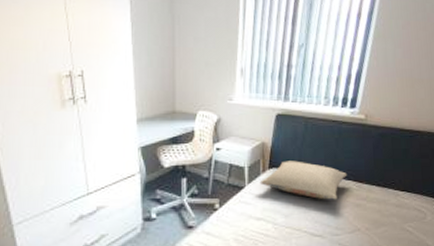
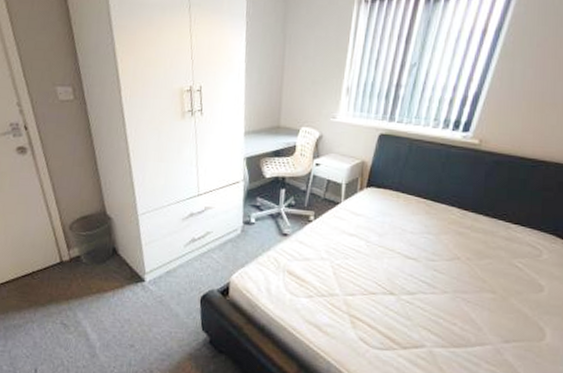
pillow: present [259,161,348,200] -> none [356,181,452,225]

